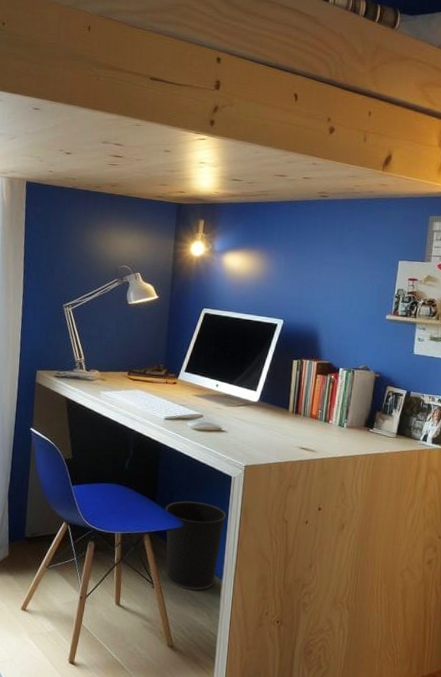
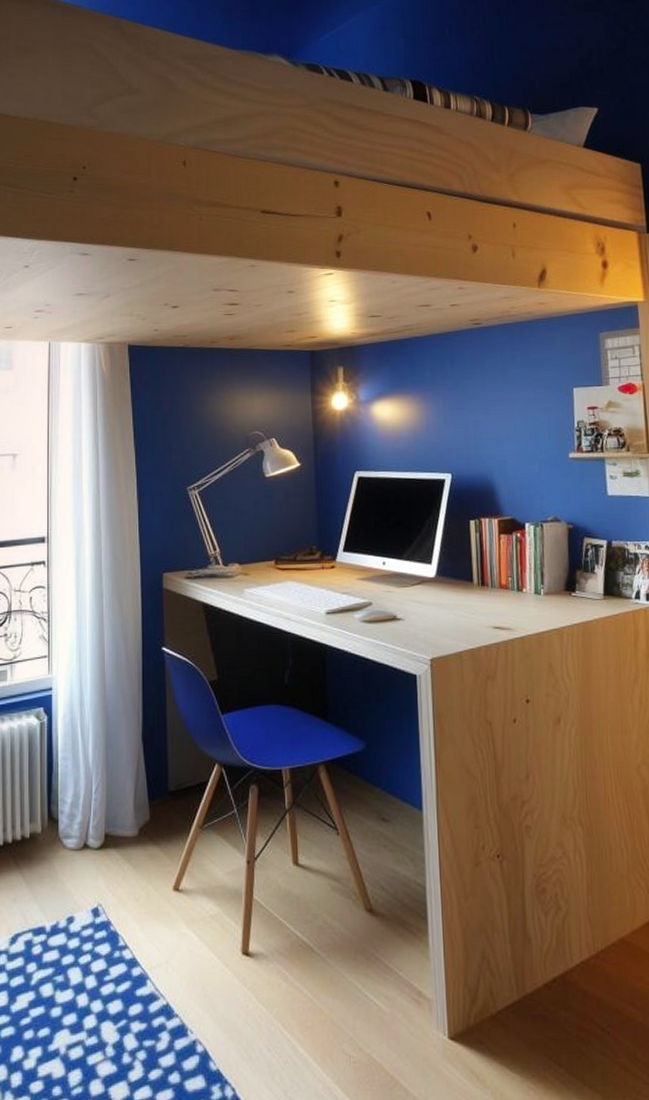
wastebasket: present [165,501,226,591] -> none [341,714,416,830]

